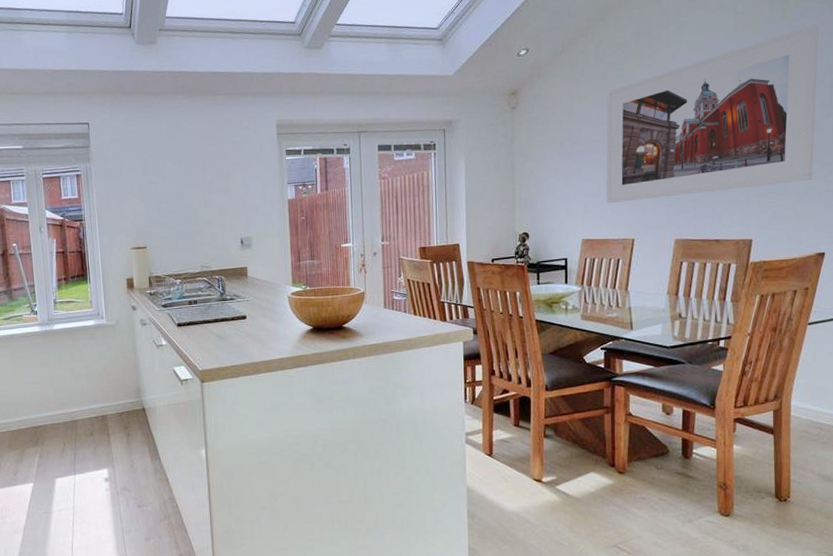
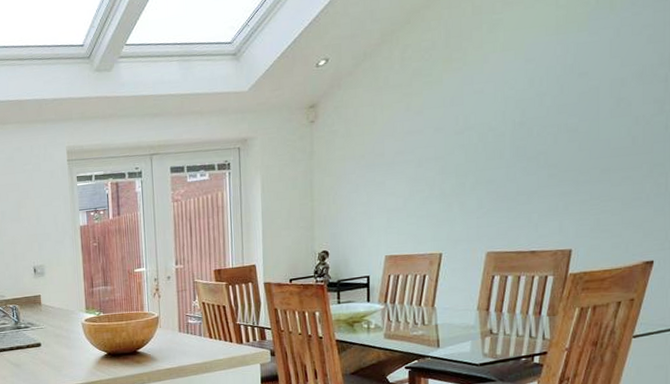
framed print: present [606,23,820,204] -> none [411,12,653,218]

